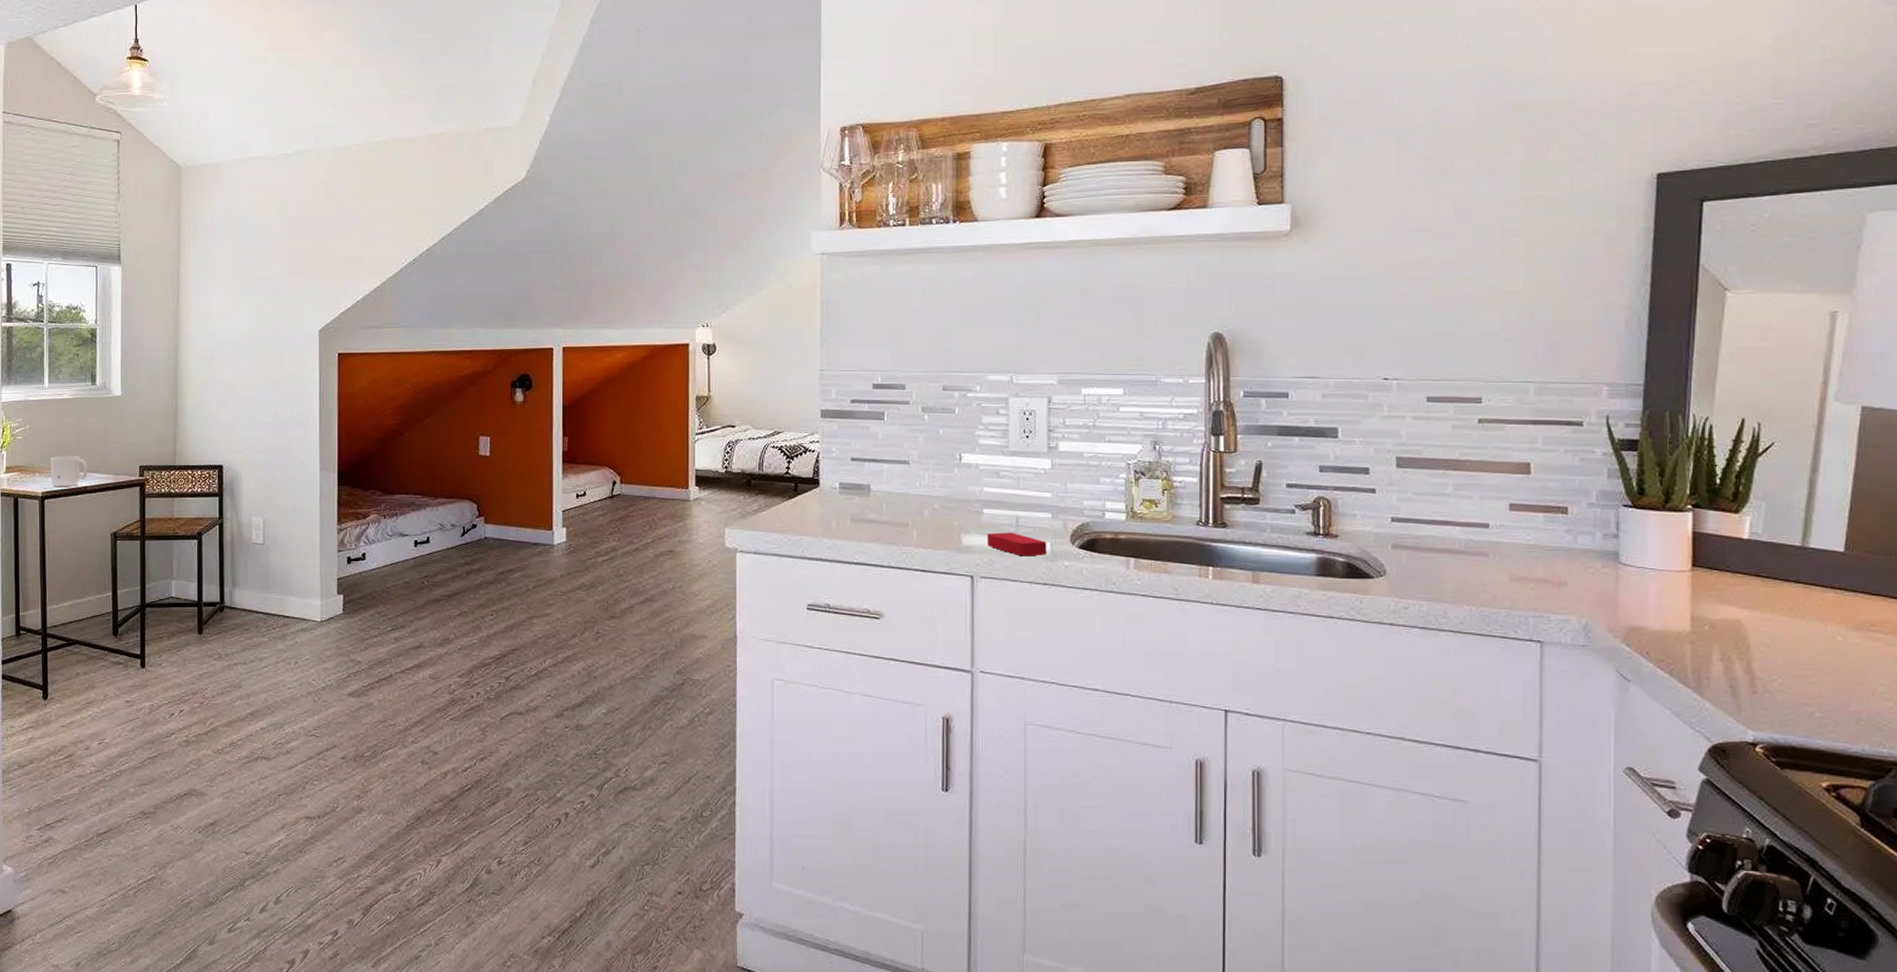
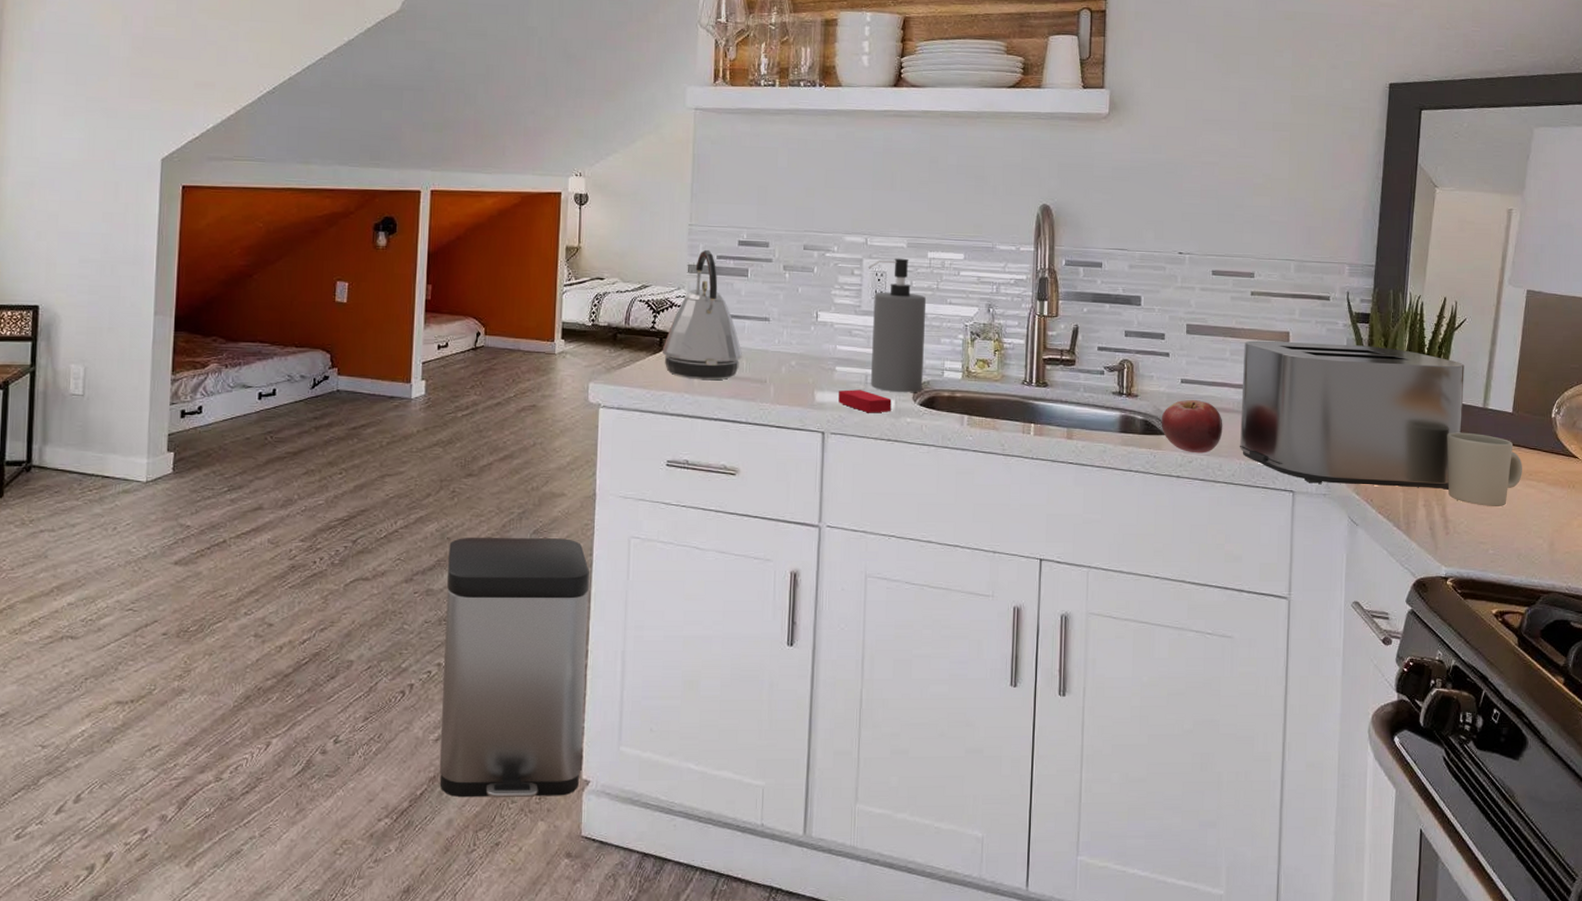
pedal bin: none [596,677,735,927] -> present [439,538,590,798]
kettle: none [797,394,881,525] -> present [662,249,742,381]
soap dispenser: none [1015,396,1082,536] -> present [868,258,927,393]
fruit: none [1368,539,1447,599] -> present [1161,399,1223,454]
toaster: none [1468,473,1773,642] -> present [1239,340,1465,490]
mug: none [1750,575,1861,663] -> present [1446,432,1522,507]

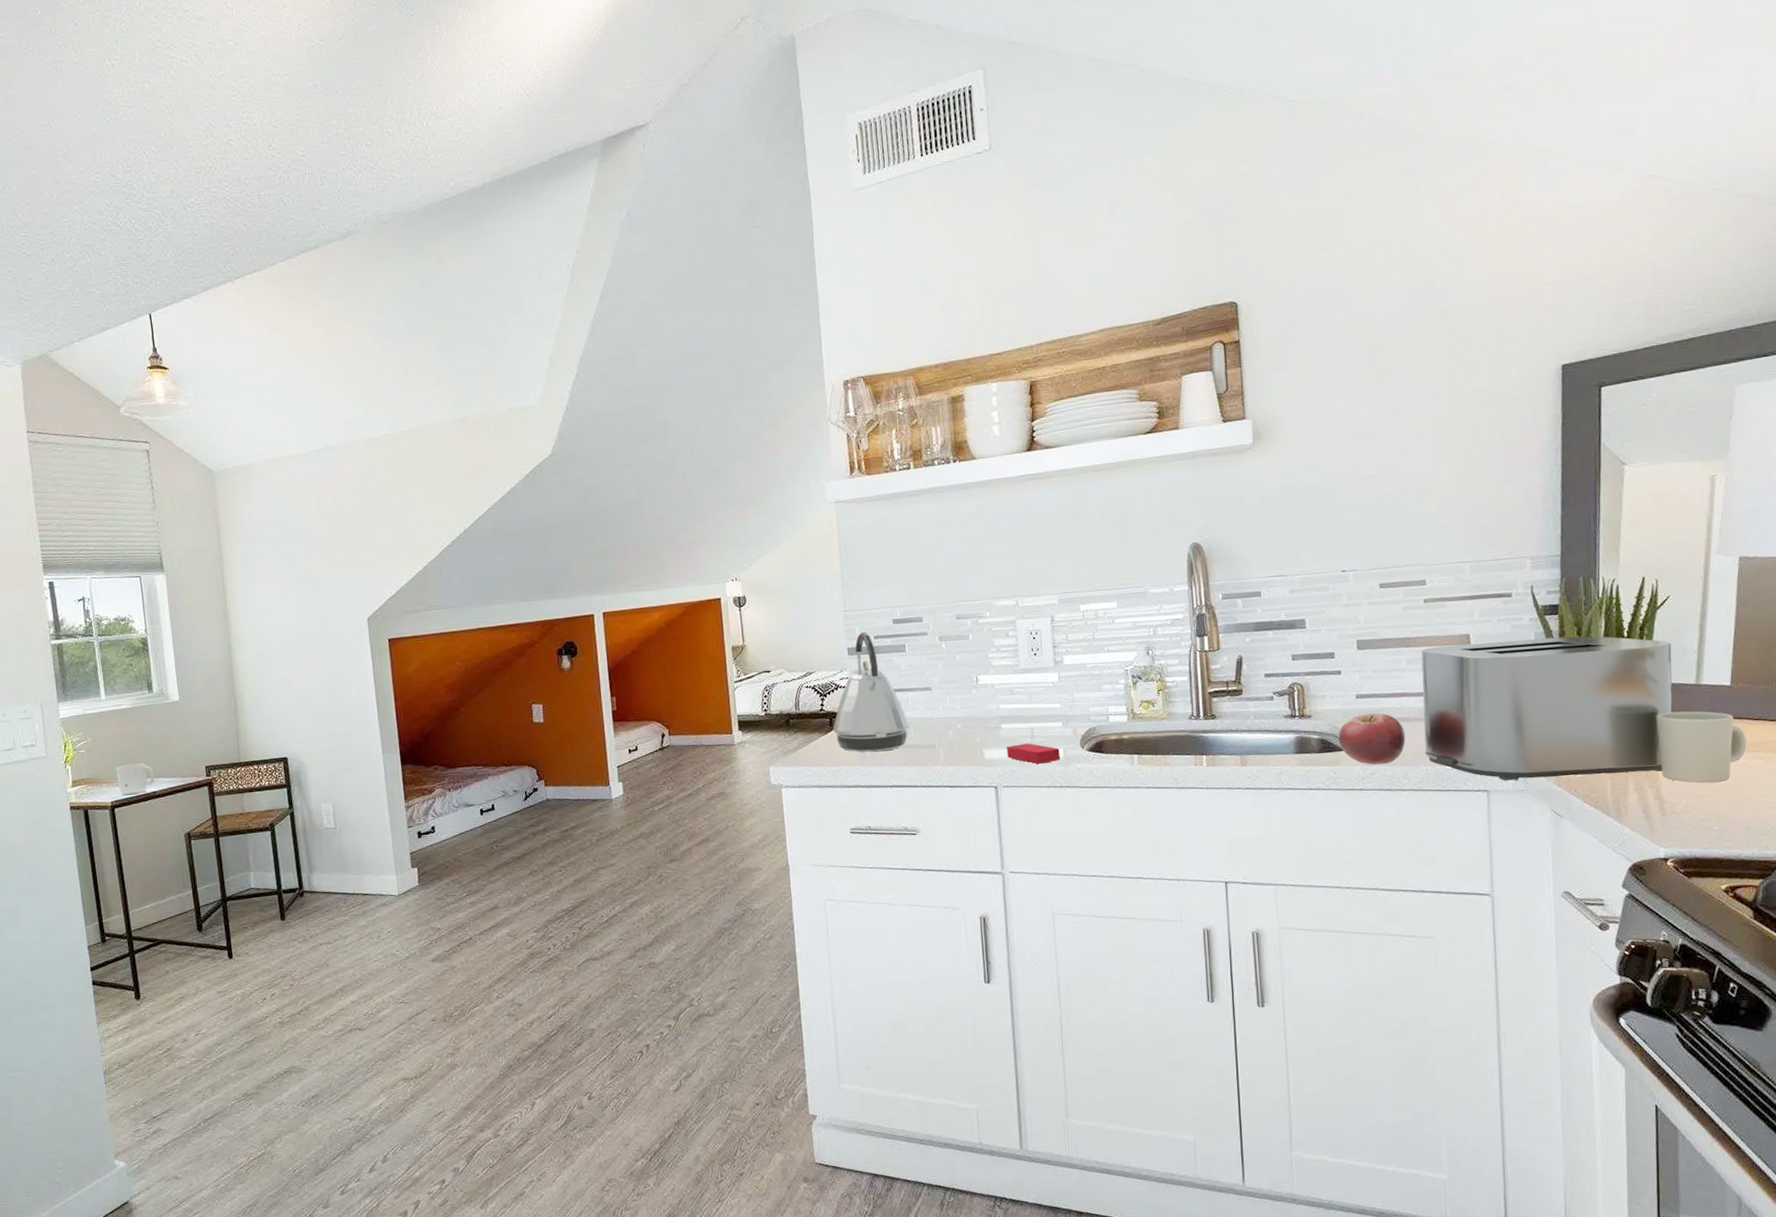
pedal bin: present [439,538,590,798] -> none [663,907,807,1137]
soap dispenser: present [868,258,927,393] -> none [1022,614,1089,742]

